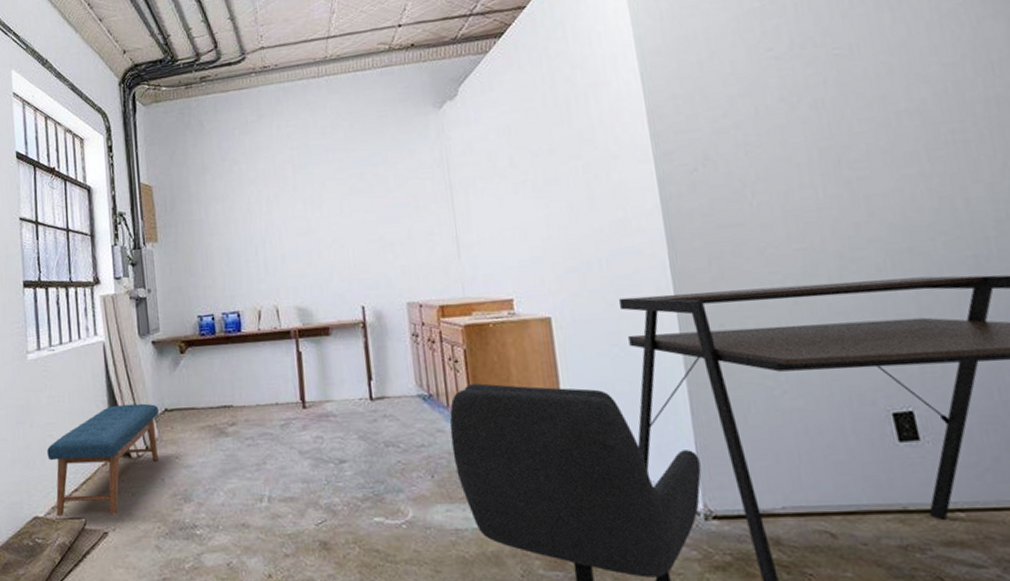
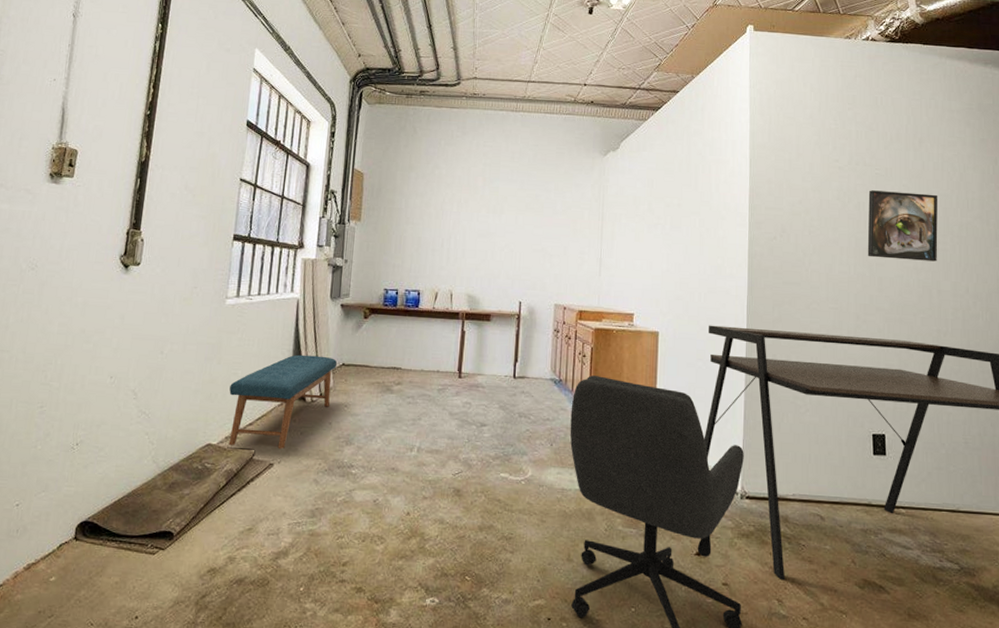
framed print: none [827,65,956,171] -> present [867,190,938,262]

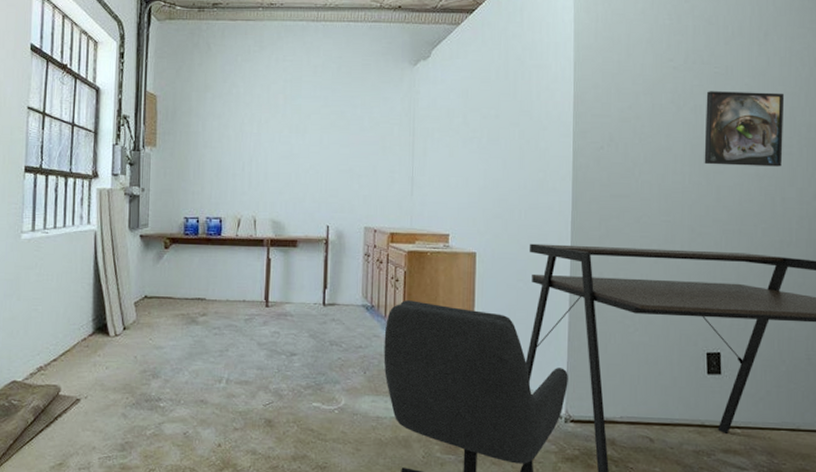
bench: present [228,354,337,450] -> none [31,288,139,385]

